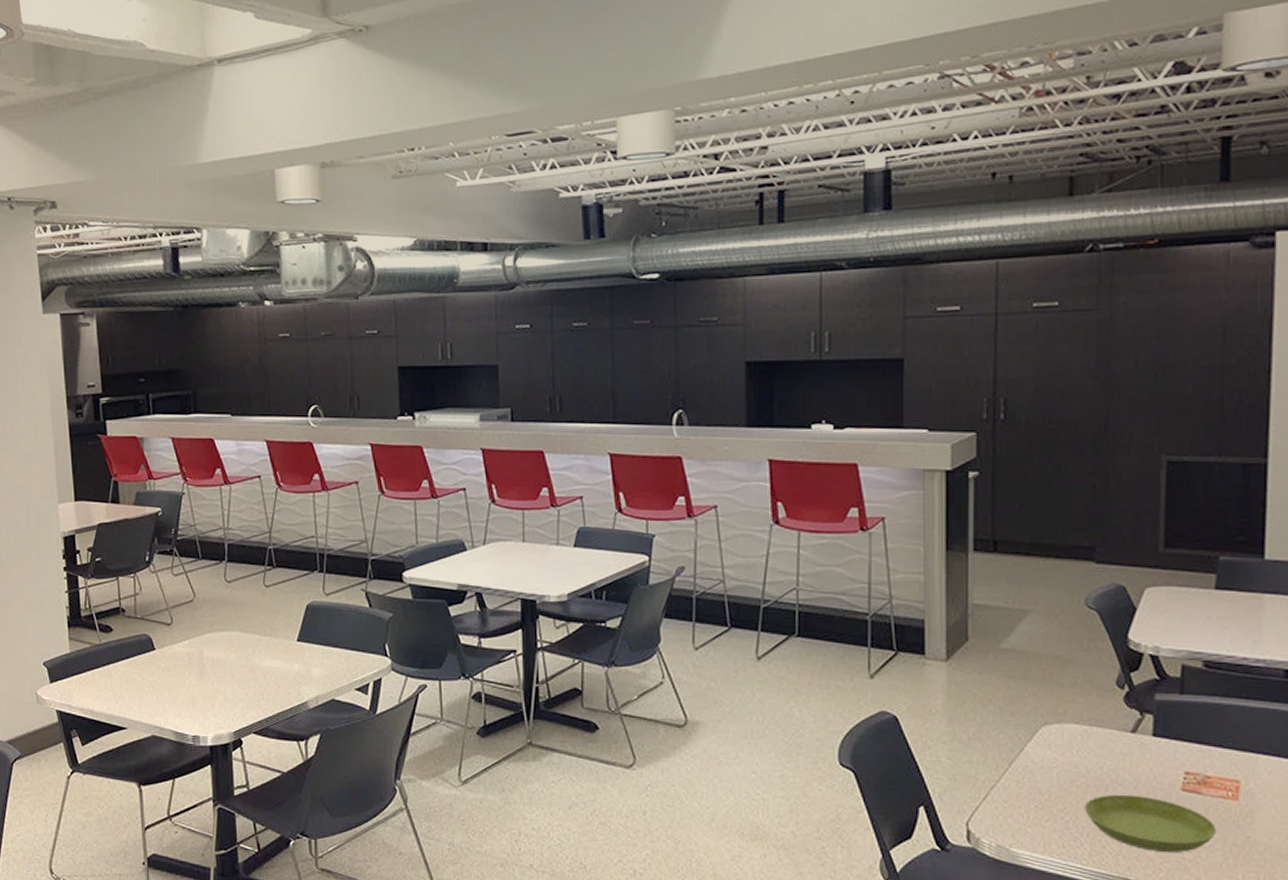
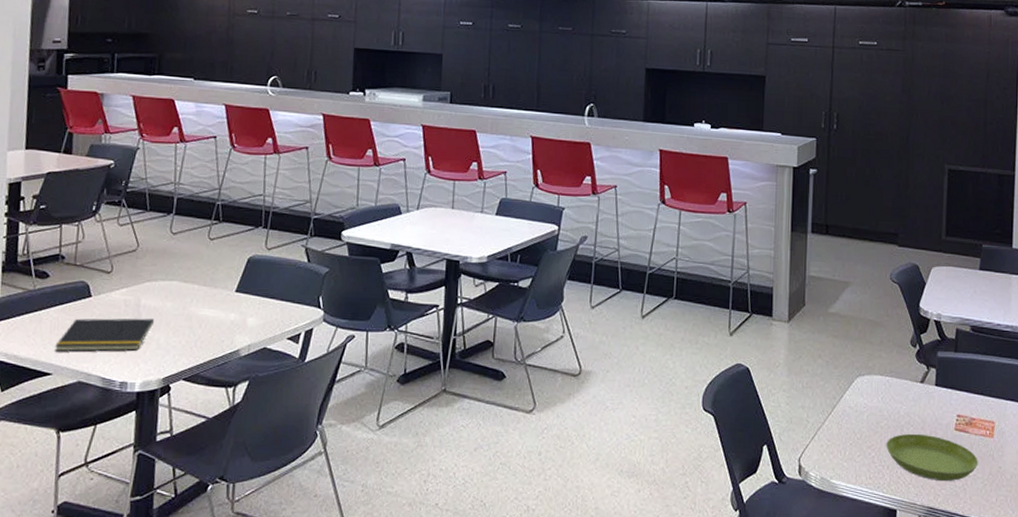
notepad: none [126,670,219,705] -> present [55,318,155,351]

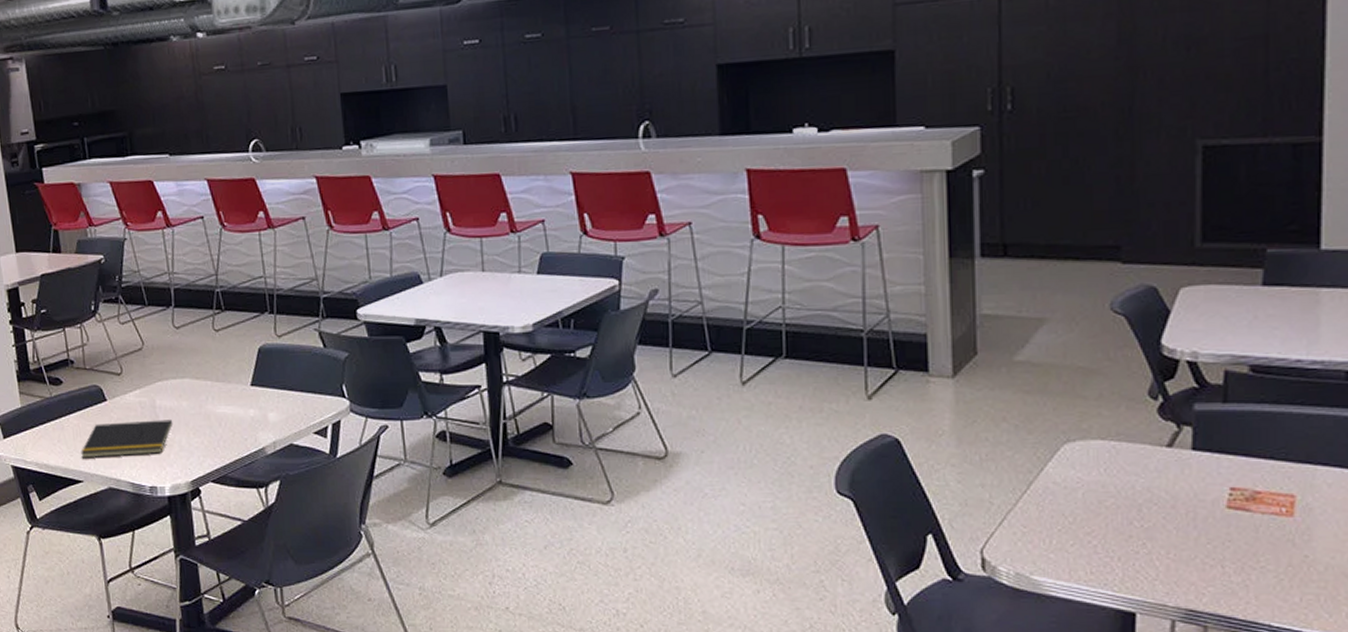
saucer: present [886,433,978,481] -> none [1115,514,1268,575]

